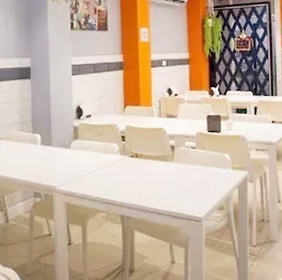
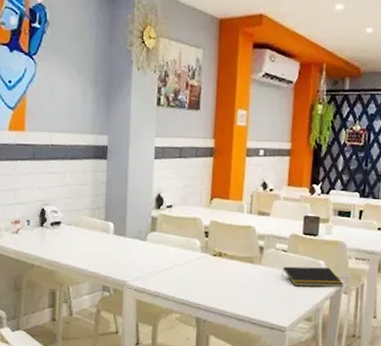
notepad: none [193,160,248,178] -> present [282,266,344,287]

